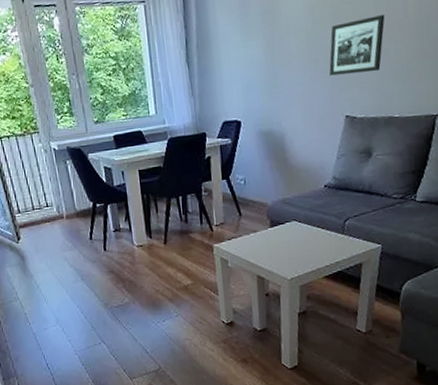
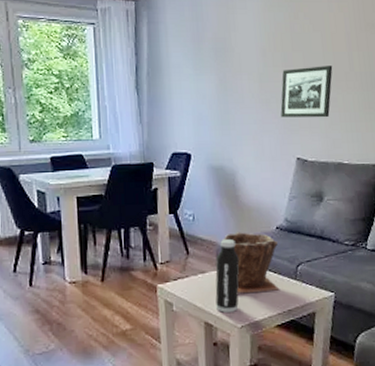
water bottle: none [266,200,289,268] -> present [215,239,240,314]
plant pot: none [272,191,328,250] -> present [222,231,280,294]

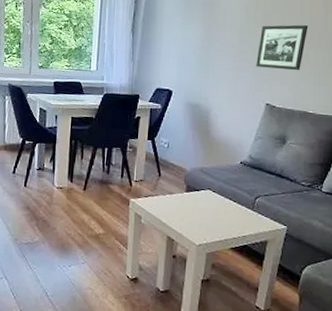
water bottle: present [215,239,240,314] -> none [179,167,204,232]
plant pot: present [222,231,280,294] -> none [191,161,240,218]

